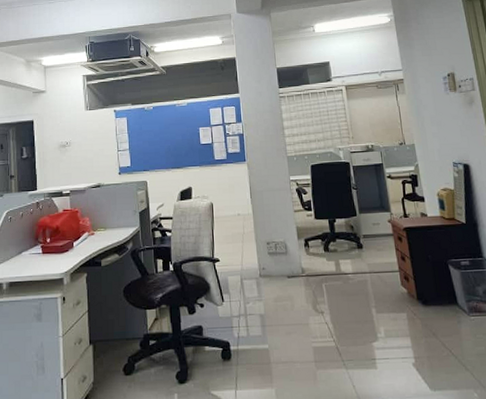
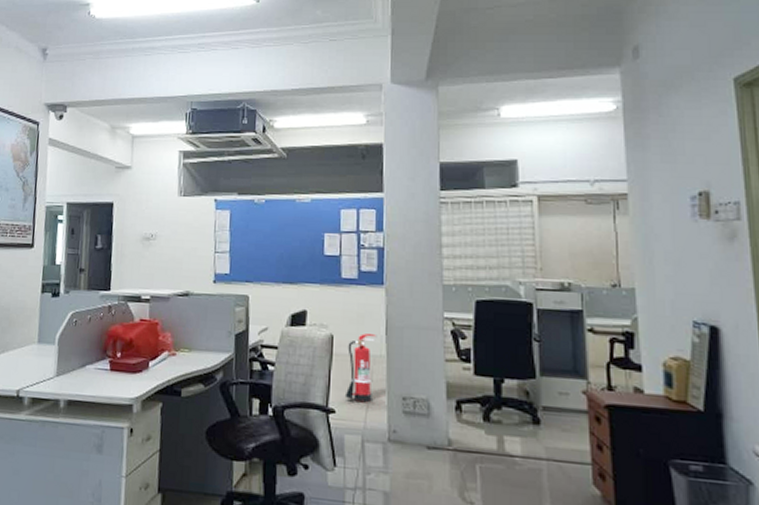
fire extinguisher: none [224,199,246,251] -> present [344,334,377,403]

